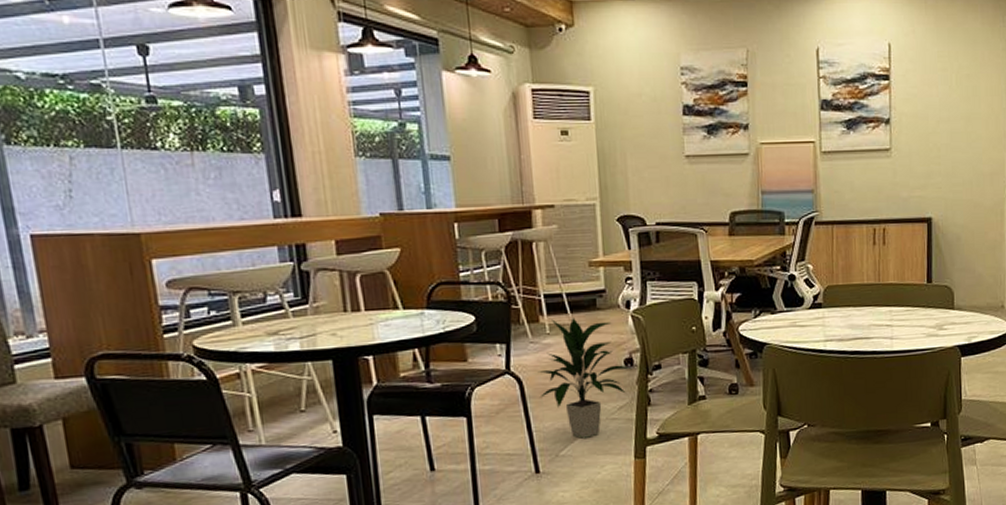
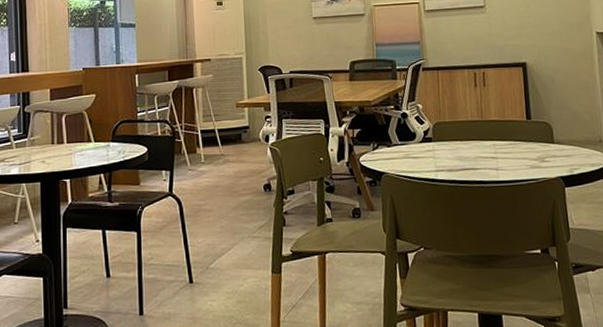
indoor plant: present [537,316,632,439] -> none [194,148,270,254]

